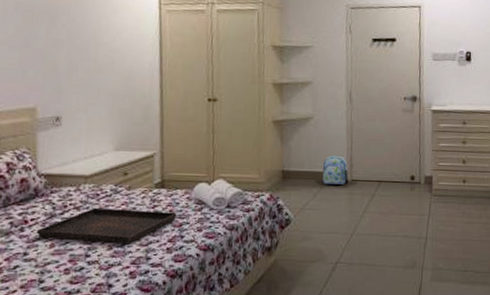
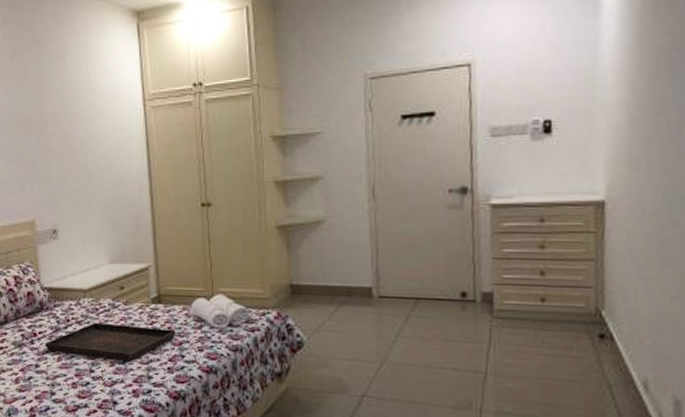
backpack: present [322,155,349,186] -> none [340,266,375,303]

